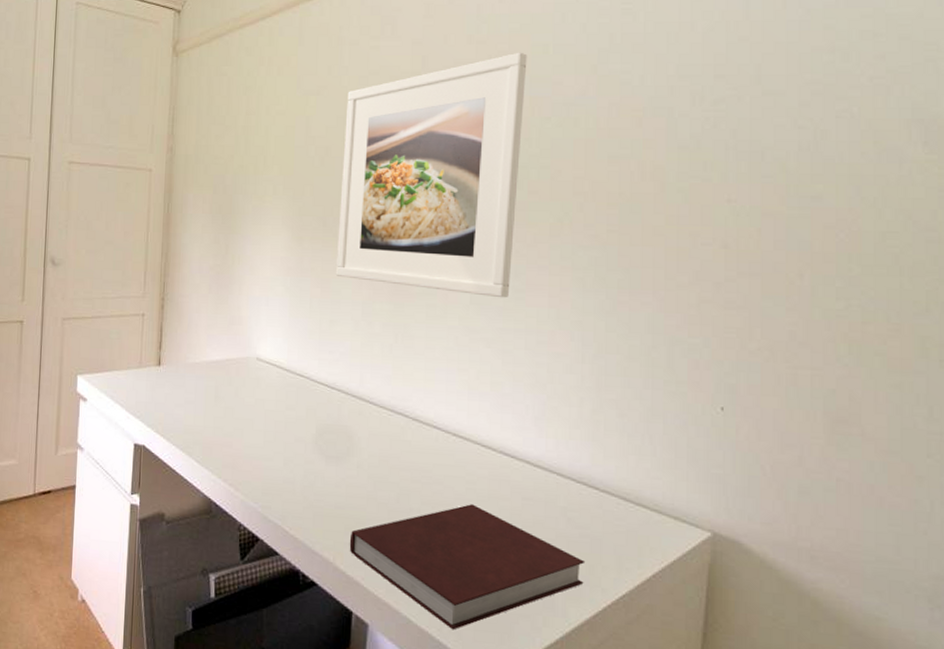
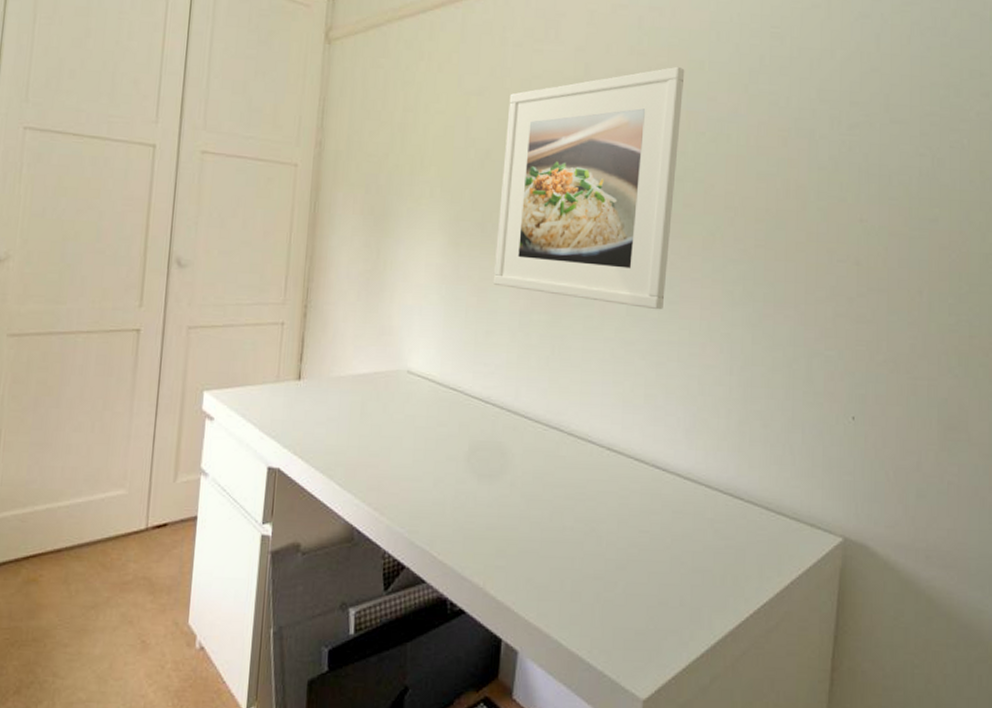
notebook: present [349,504,586,630] -> none [500,519,730,651]

